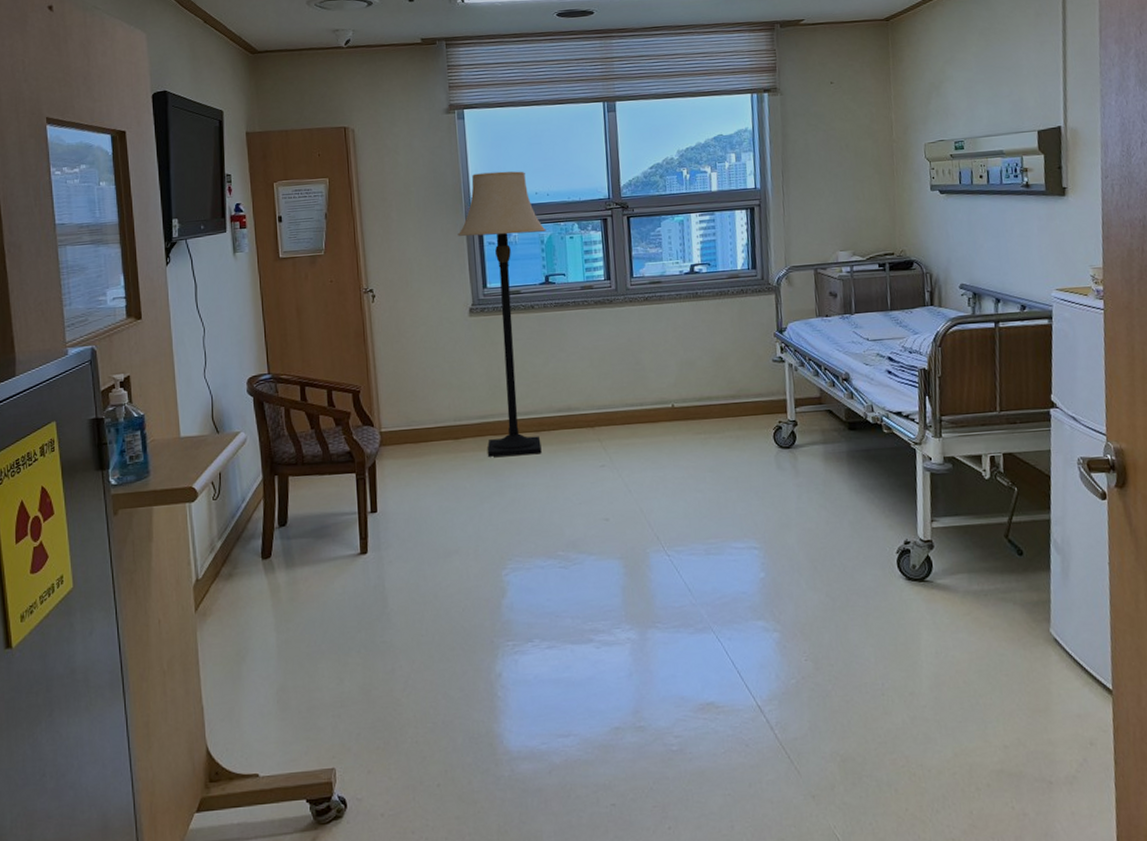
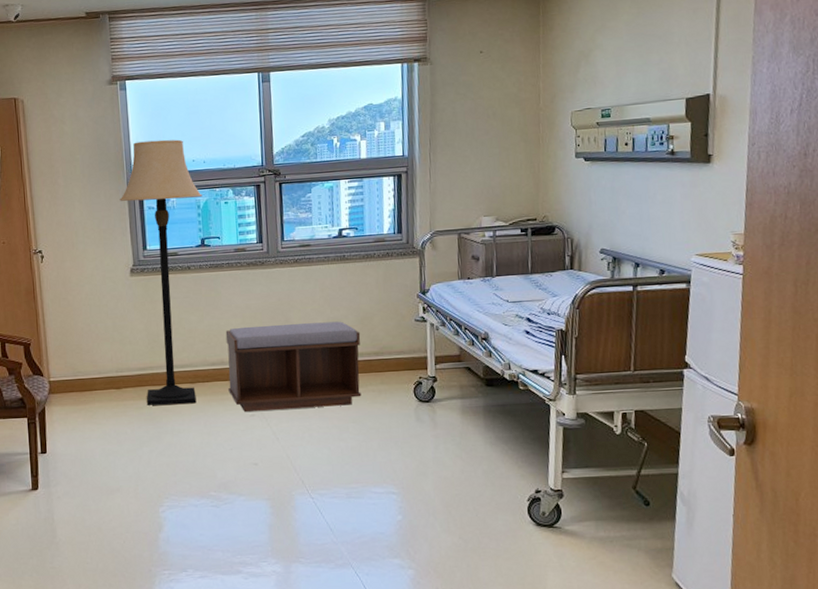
bench: none [572,362,719,462] -> present [225,321,362,412]

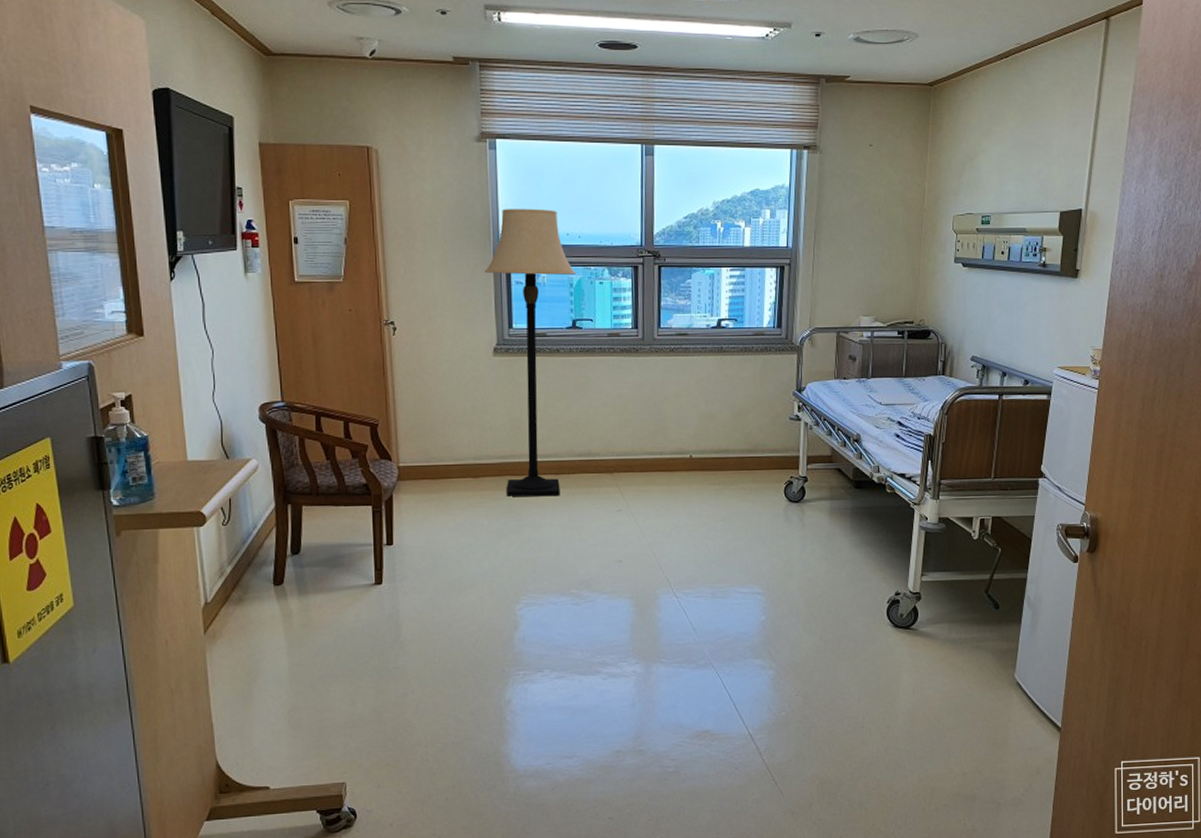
bench: present [225,321,362,412] -> none [594,416,734,506]

